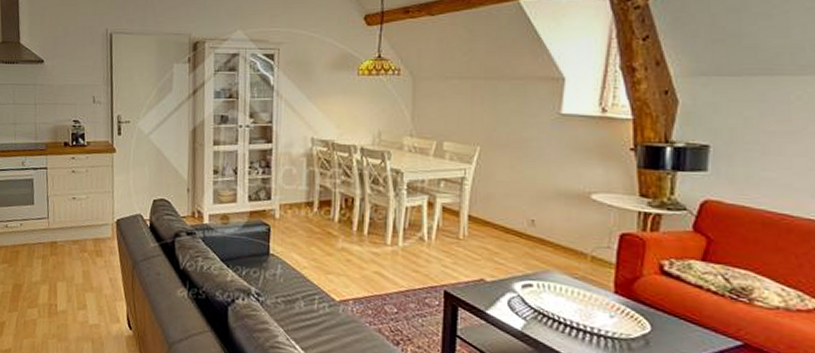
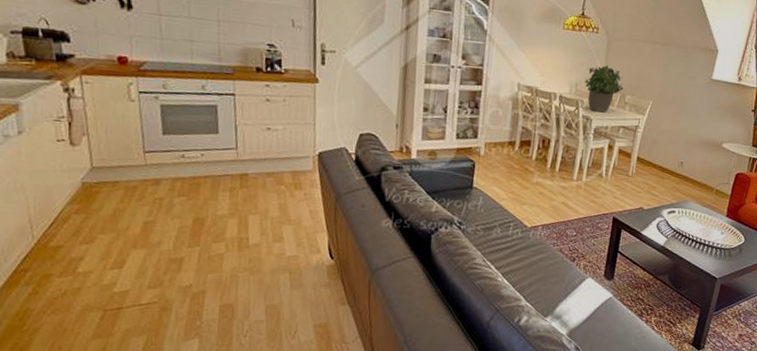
potted plant: none [389,110,439,164] -> present [584,65,624,113]

